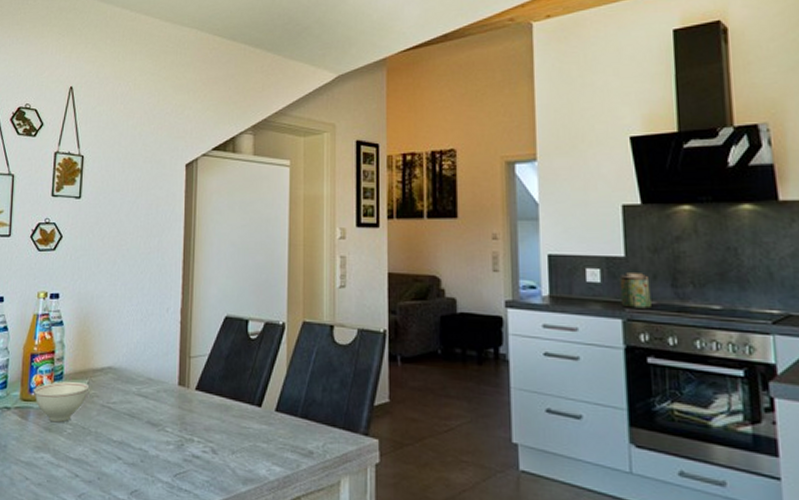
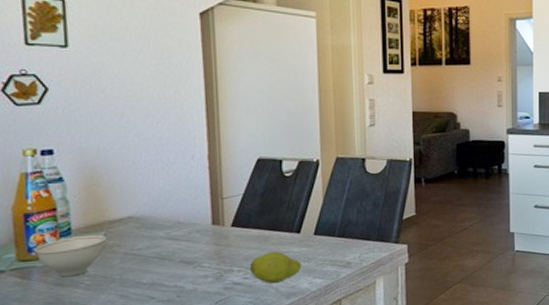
fruit: none [209,424,261,463] -> present [249,251,302,283]

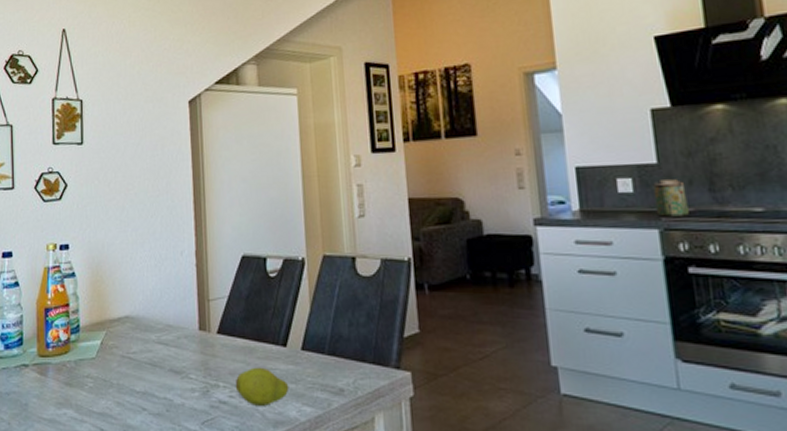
bowl: present [34,234,107,278] -> none [51,333,108,377]

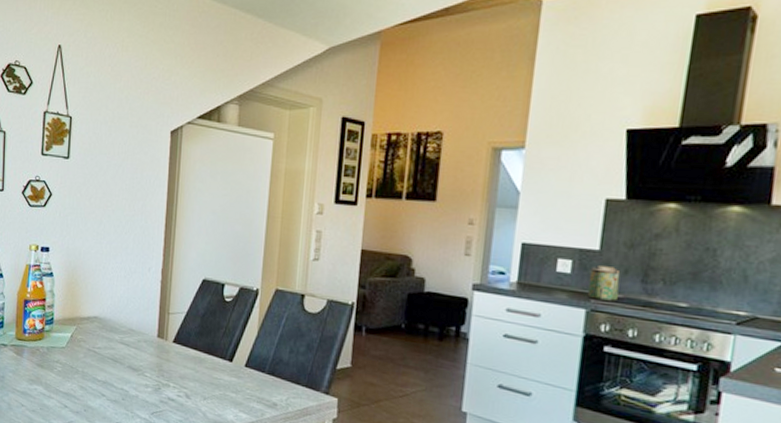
fruit: present [235,367,289,406] -> none [183,374,230,408]

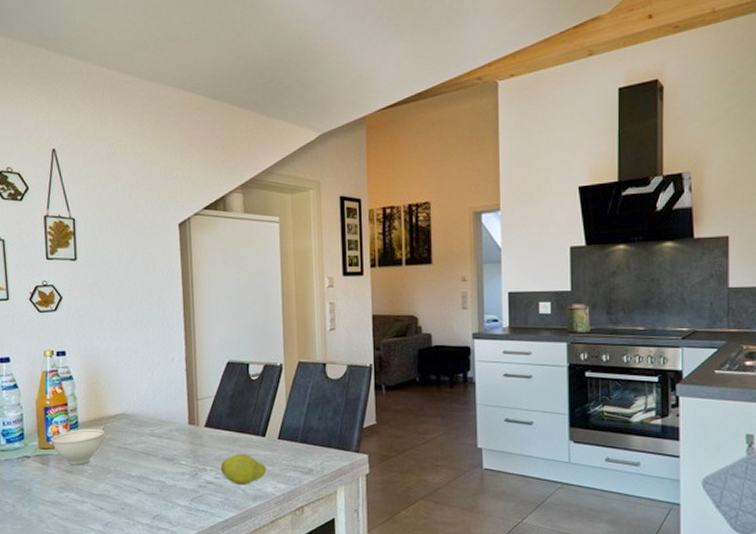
bowl: none [27,326,77,361] -> present [51,428,105,466]
fruit: none [183,374,230,408] -> present [220,453,267,484]

